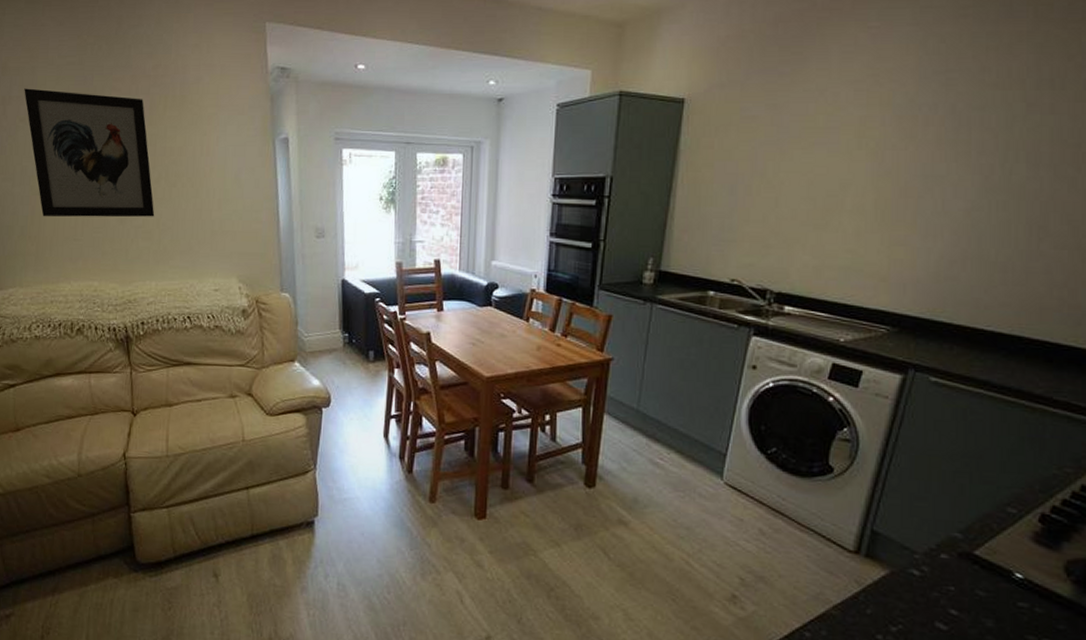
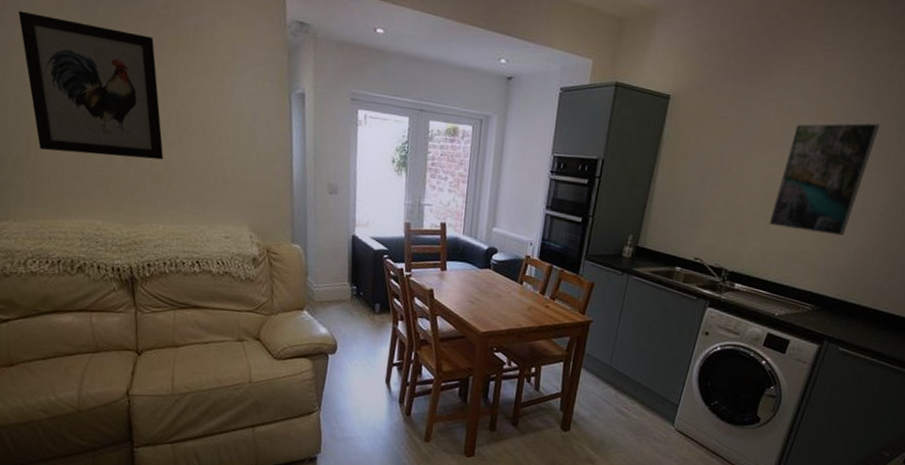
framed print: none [821,104,953,241] -> present [769,123,880,236]

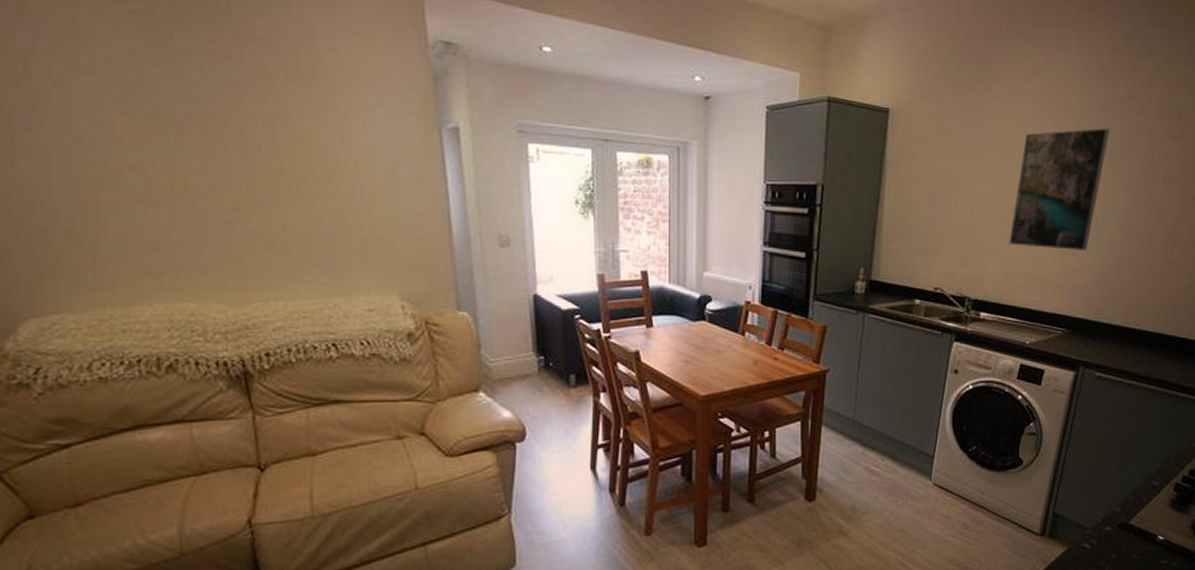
wall art: present [18,11,164,160] -> none [58,40,278,220]

